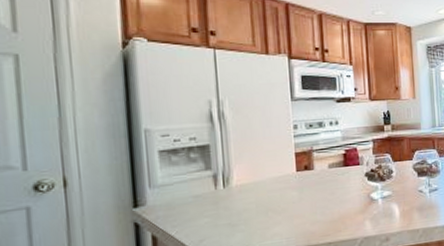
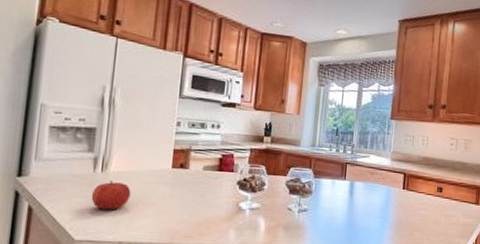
fruit: none [217,195,259,226] -> present [91,181,131,210]

